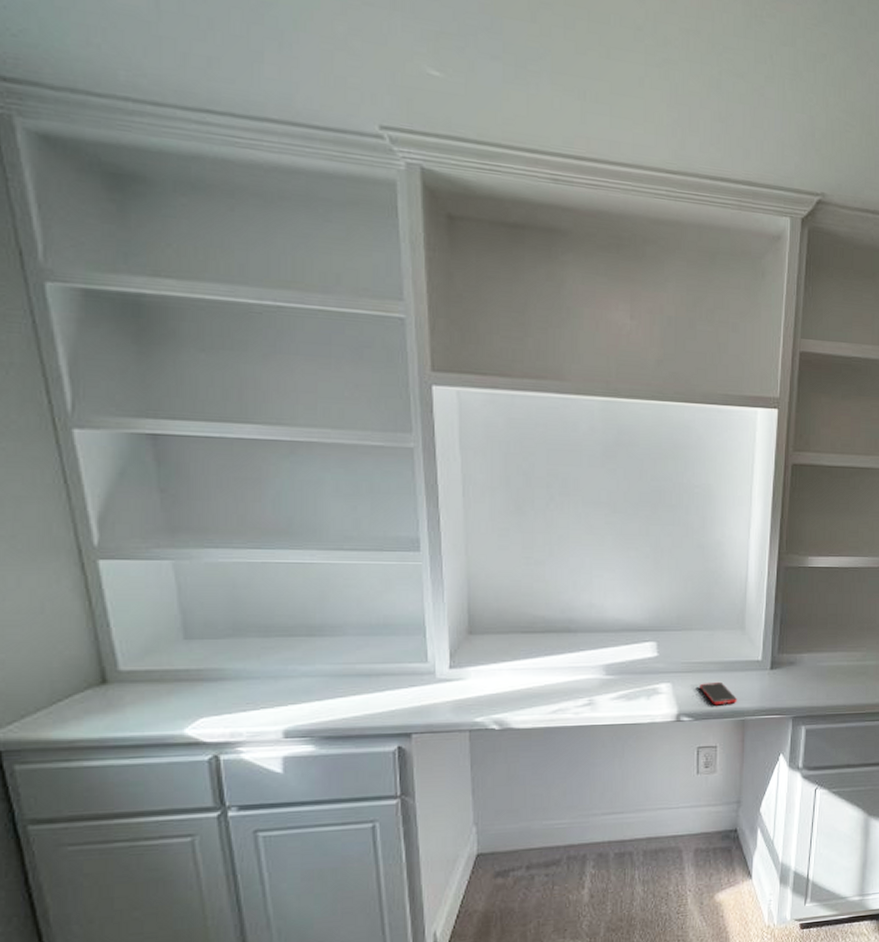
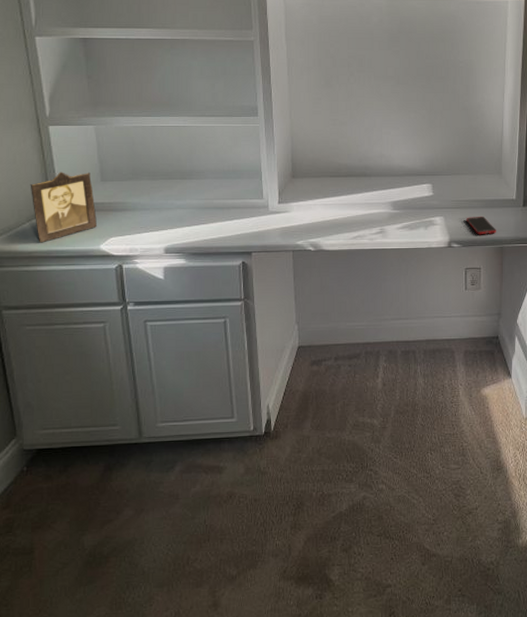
photo frame: none [68,626,180,728] -> present [30,172,98,243]

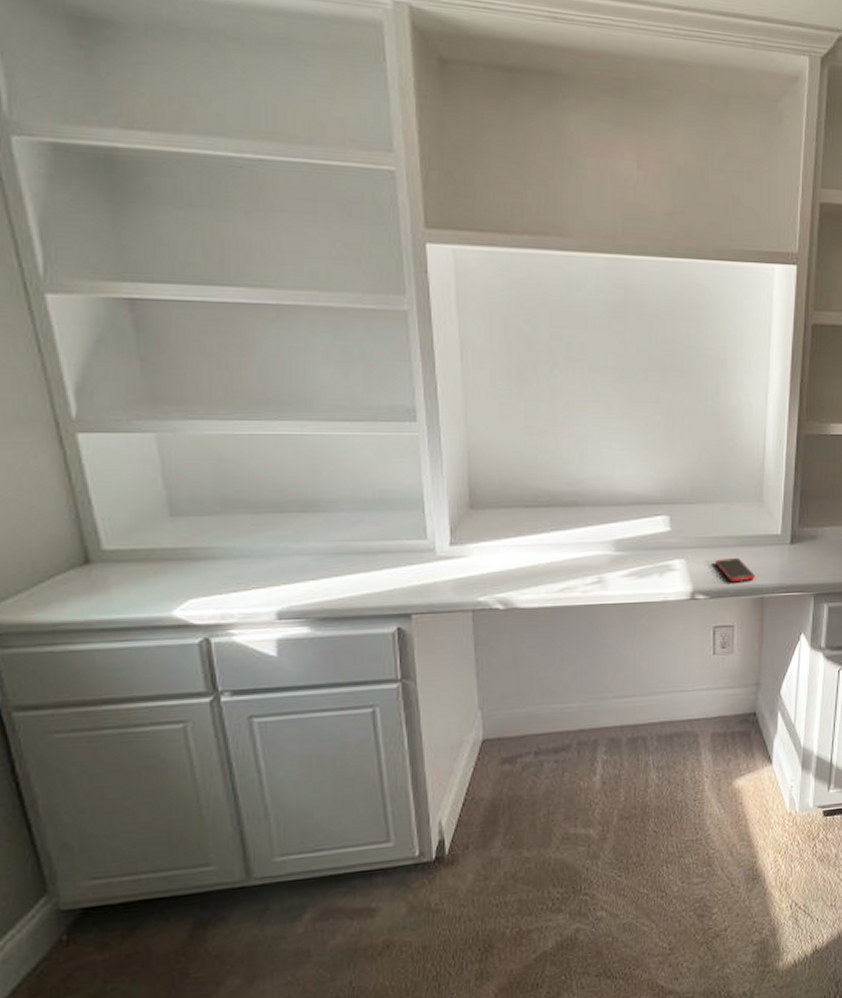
photo frame: present [30,172,98,243] -> none [49,503,167,610]

